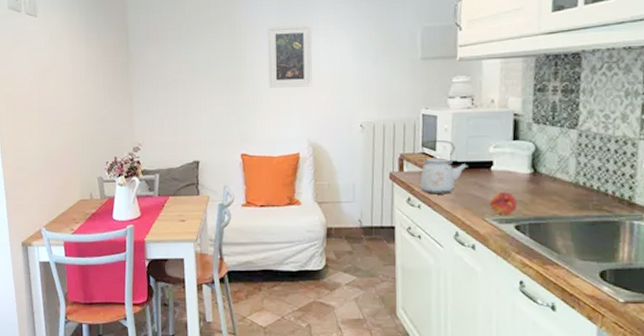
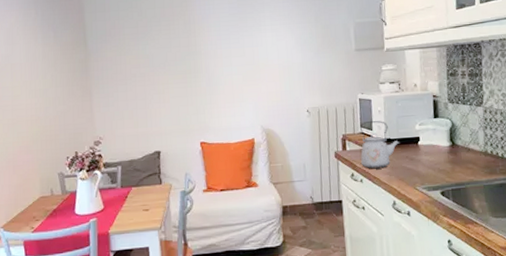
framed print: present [267,24,312,88] -> none [219,21,263,80]
fruit: present [490,191,518,216] -> none [419,163,442,184]

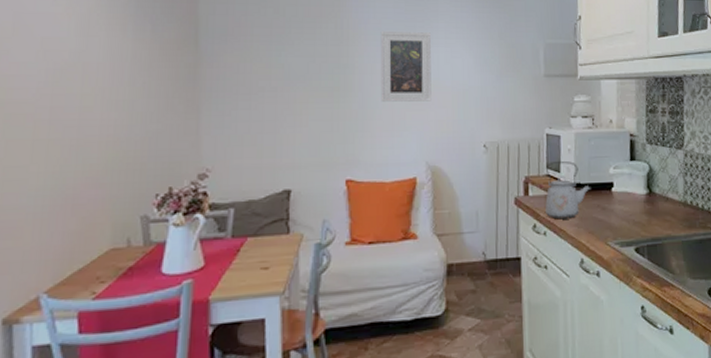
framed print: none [219,21,263,80] -> present [380,32,432,102]

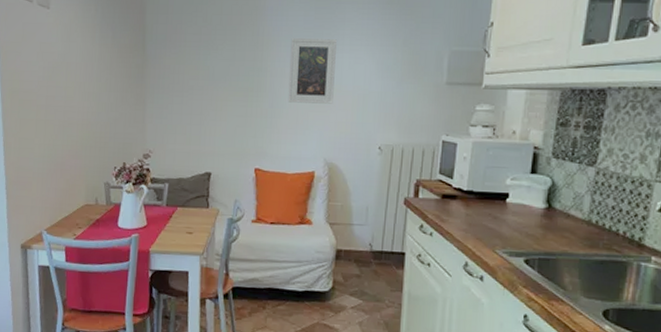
kettle: present [545,160,591,220] -> none [434,167,484,224]

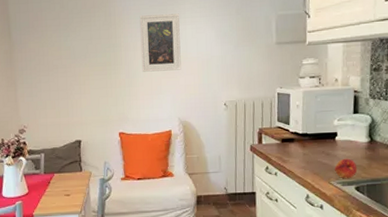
fruit: none [502,224,529,249] -> present [335,158,358,179]

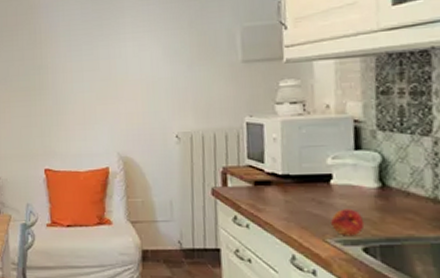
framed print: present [139,13,182,72] -> none [69,29,121,98]

